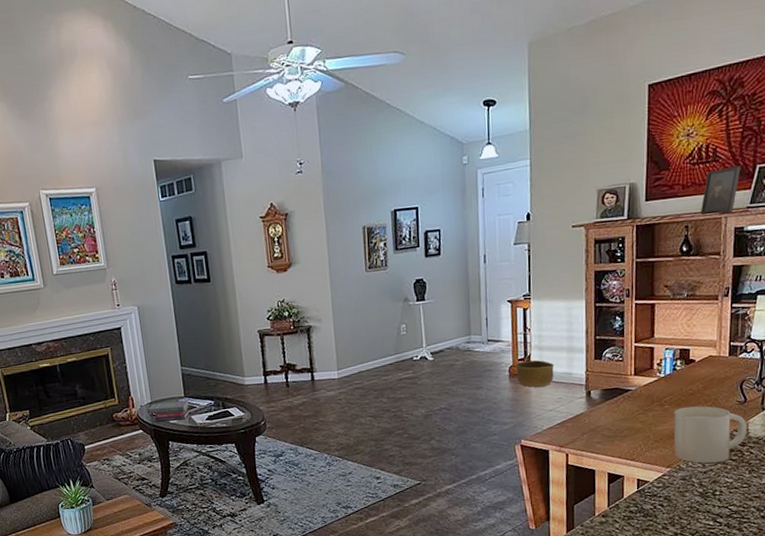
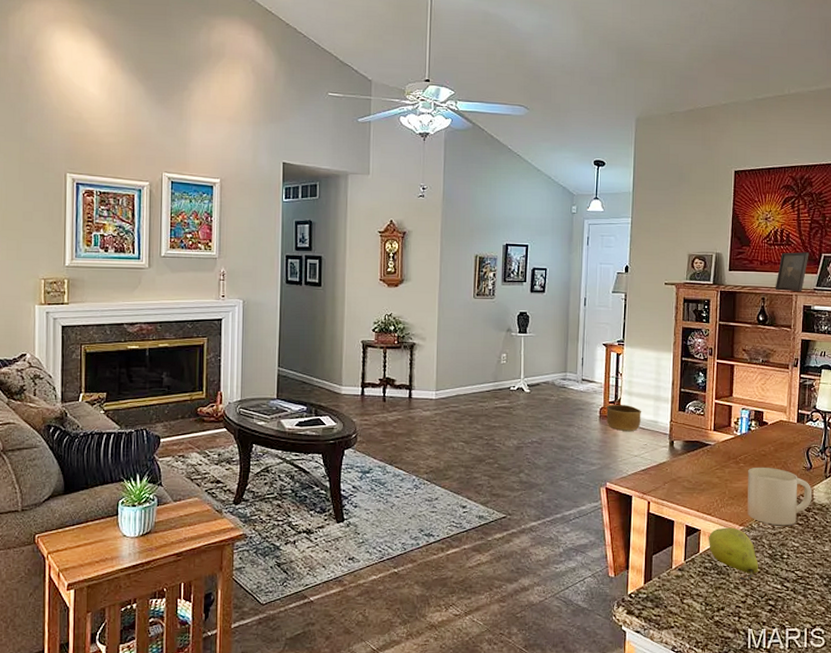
books: present [147,401,189,422] -> none [236,402,280,424]
fruit: none [632,470,688,521] -> present [708,527,758,581]

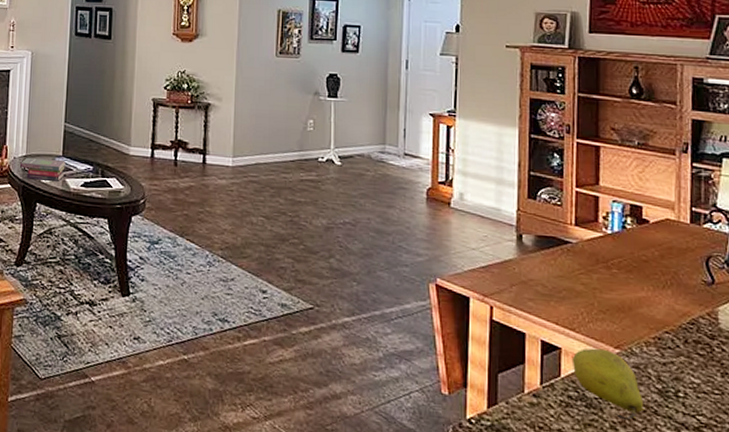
books: none [236,402,280,424] -> present [20,157,66,182]
basket: present [606,404,641,431] -> none [435,185,479,219]
mug: present [746,467,813,526] -> none [623,275,717,355]
picture frame: present [775,252,809,292] -> none [652,12,698,61]

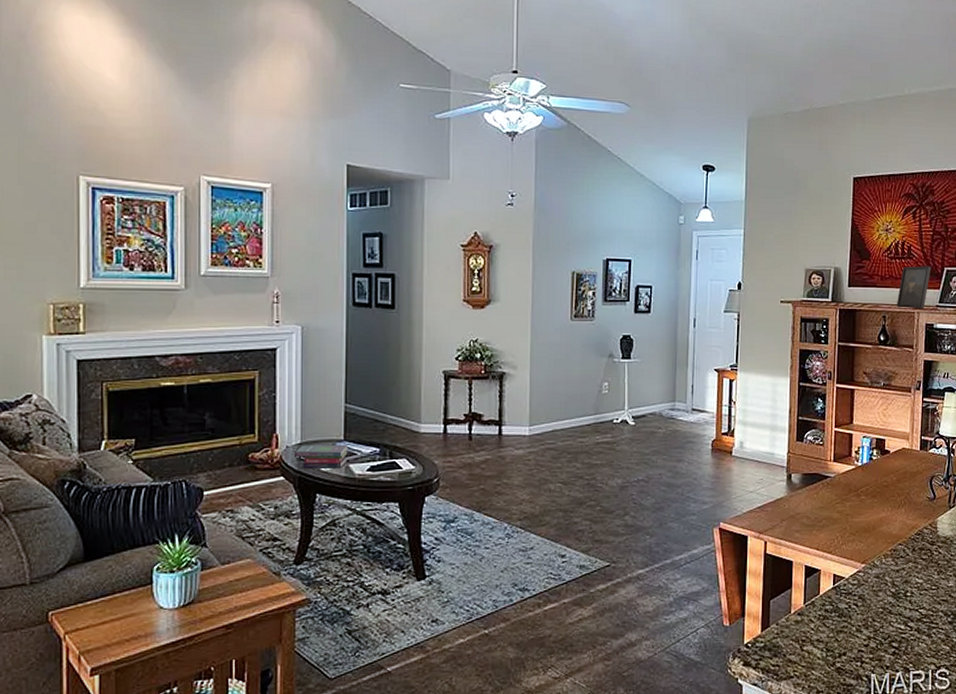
fruit: present [571,348,643,421] -> none [828,565,881,623]
picture frame: none [652,12,698,61] -> present [896,266,932,310]

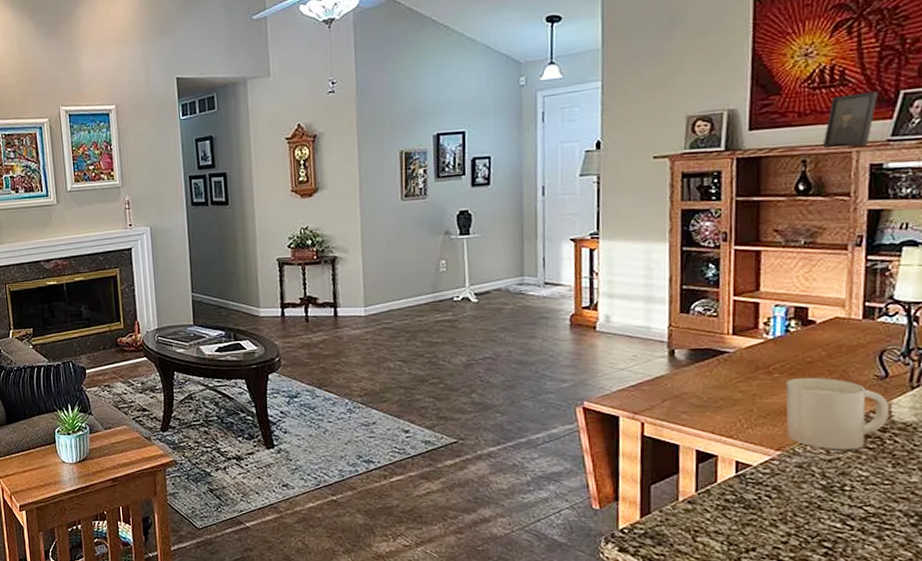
books: present [295,444,348,469] -> none [154,329,198,351]
mug: none [868,499,936,562] -> present [785,377,890,450]

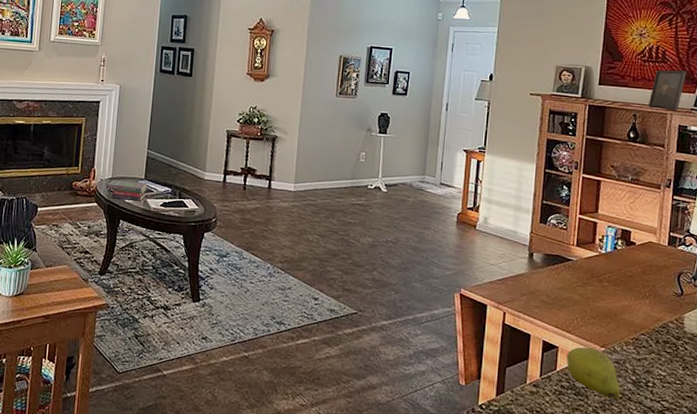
books: none [154,329,198,351] -> present [106,179,147,202]
fruit: none [729,452,806,517] -> present [566,347,620,406]
mug: present [785,377,890,450] -> none [609,287,683,353]

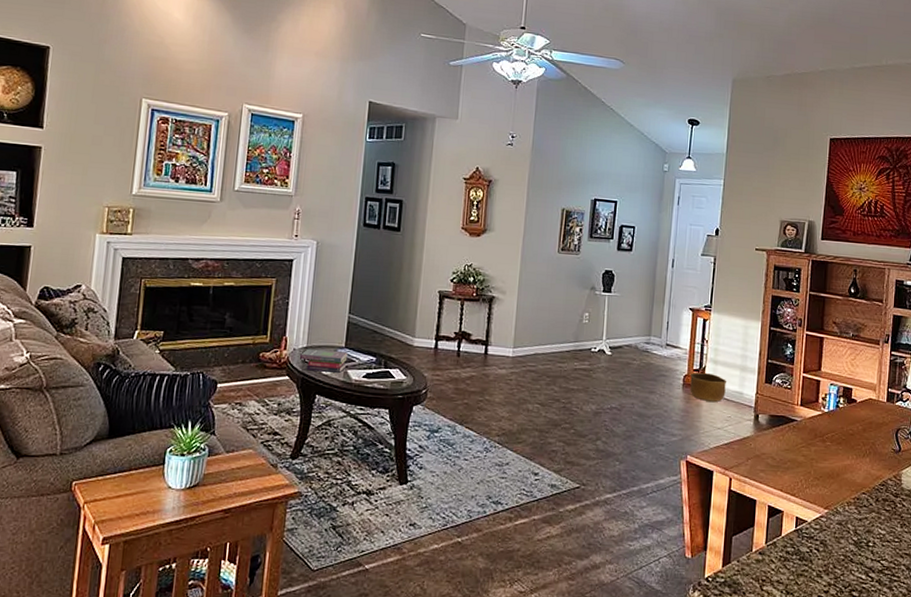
basket: none [464,210,500,239] -> present [690,372,726,402]
fruit: present [566,347,620,406] -> none [791,509,843,569]
picture frame: present [648,70,687,112] -> none [867,224,903,266]

